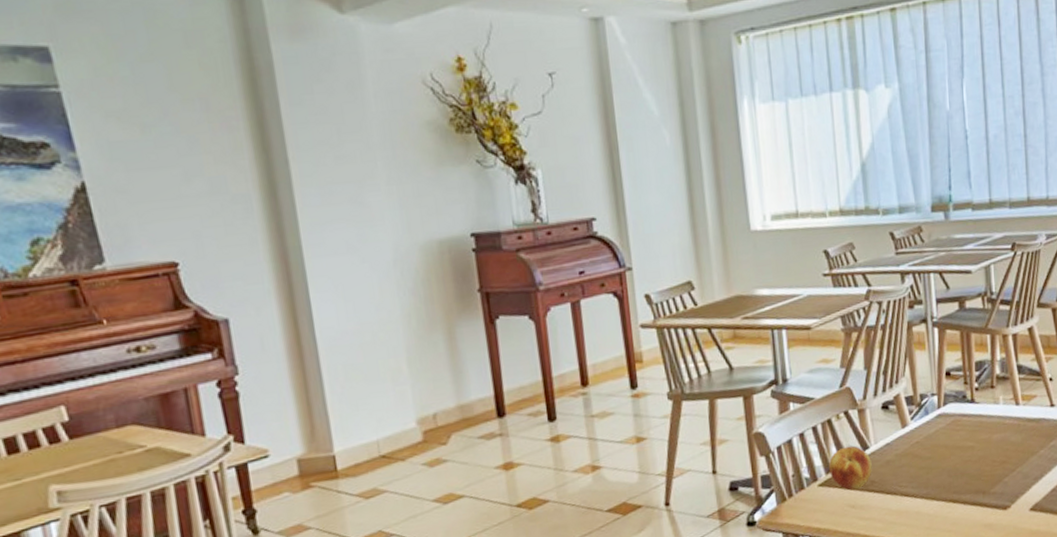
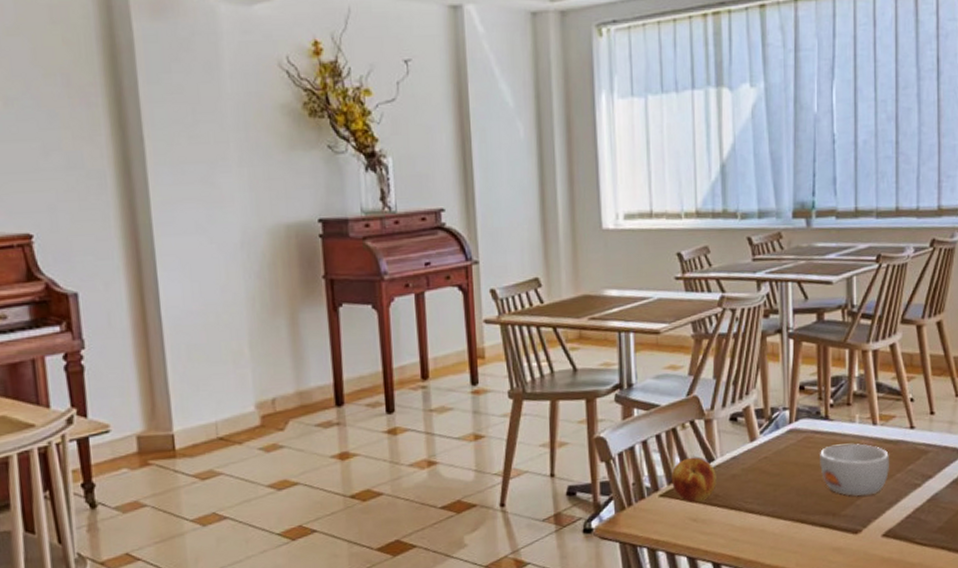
bowl: none [968,423,1034,475] -> present [820,443,890,497]

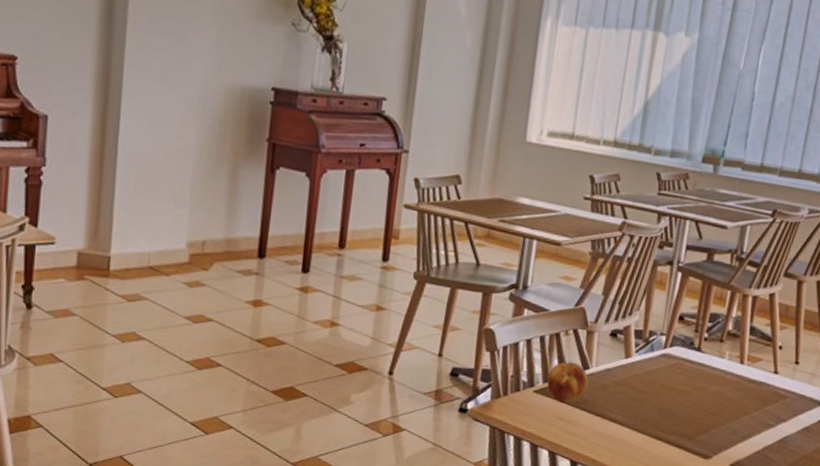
bowl: present [820,443,890,497] -> none [684,375,750,427]

